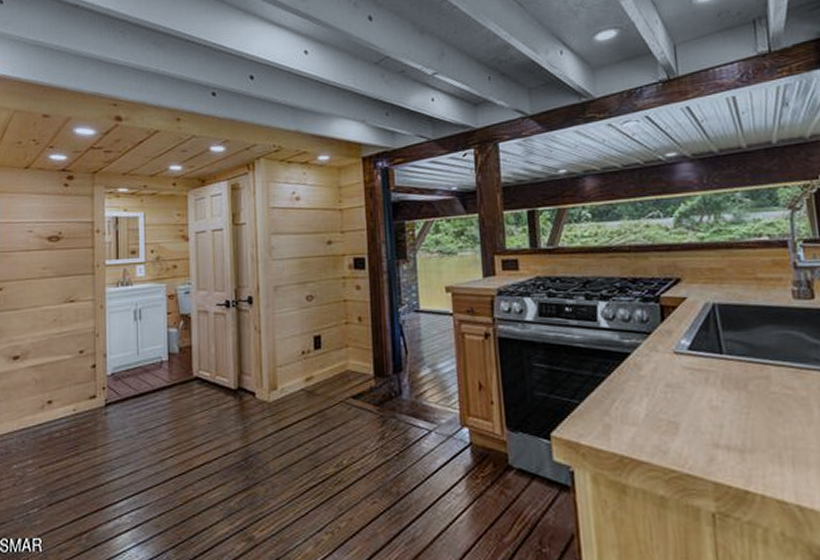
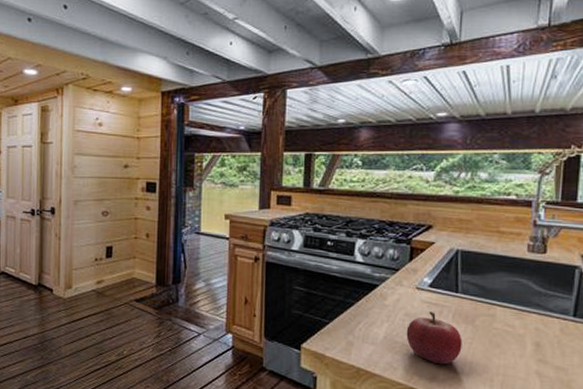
fruit: none [670,378,739,443] -> present [406,310,463,365]

